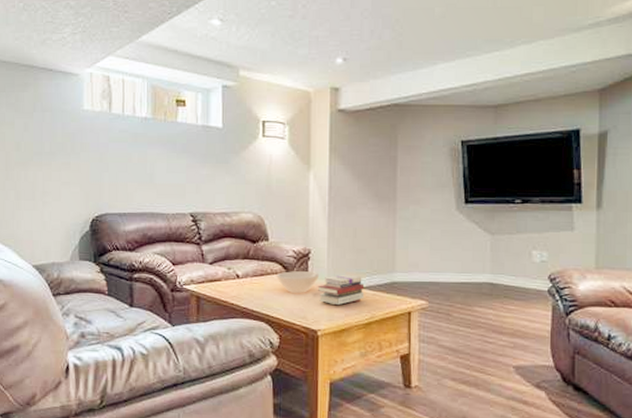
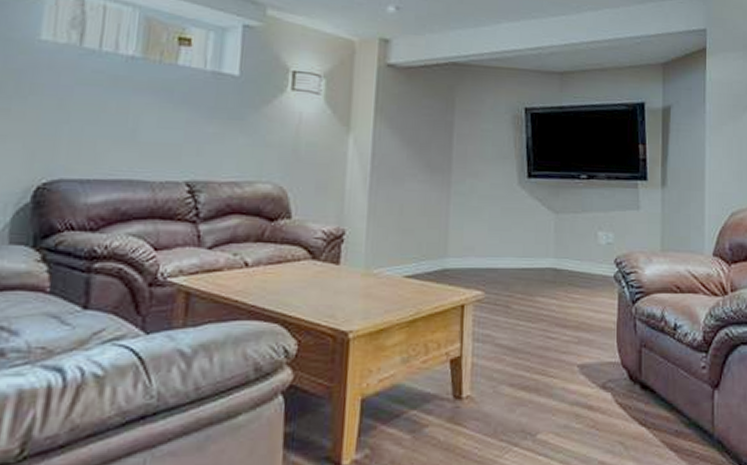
bowl: present [277,271,320,294] -> none [299,257,355,286]
books: present [317,274,365,306] -> none [351,260,410,300]

